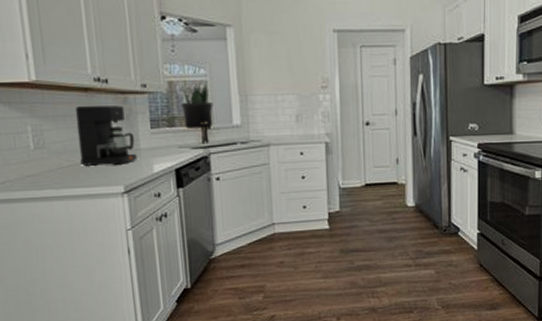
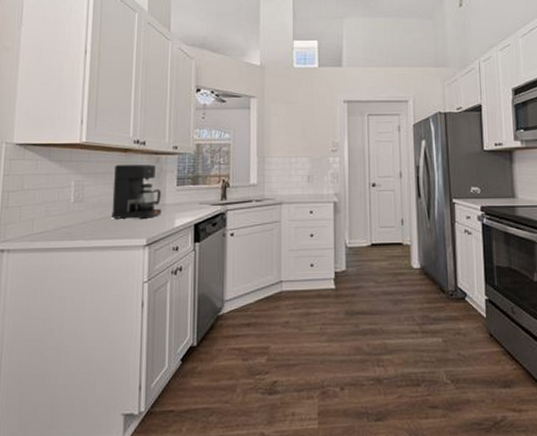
planter: present [180,83,214,130] -> none [205,146,234,188]

